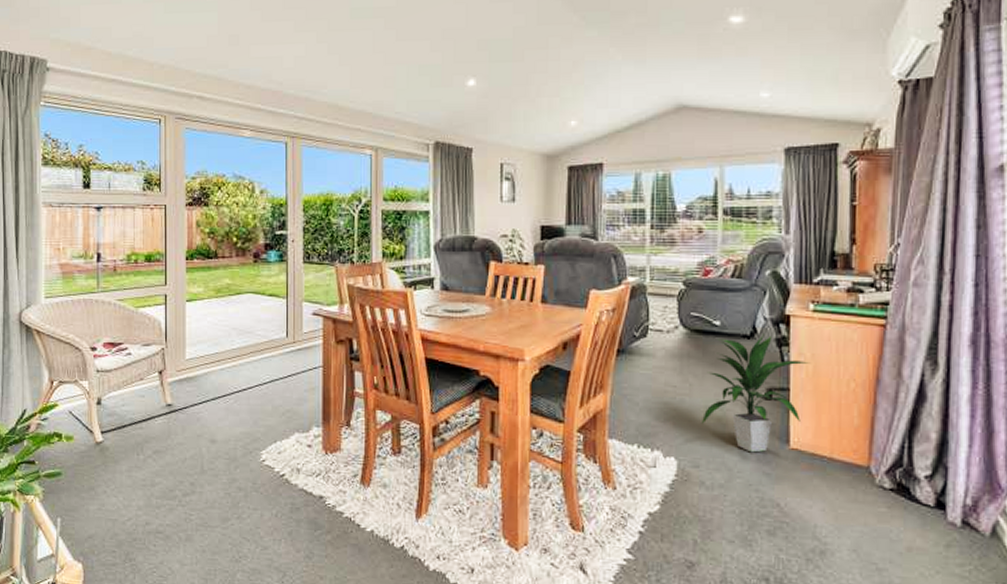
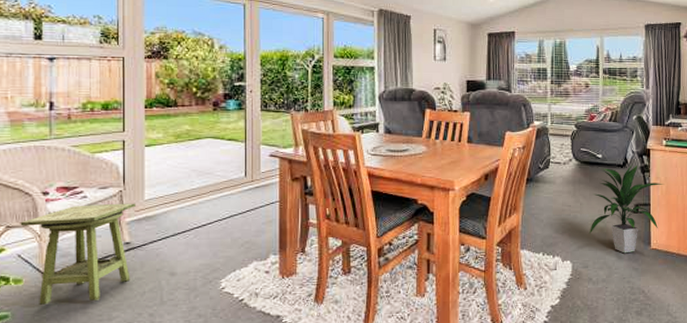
side table: none [71,362,177,466] -> present [20,203,136,306]

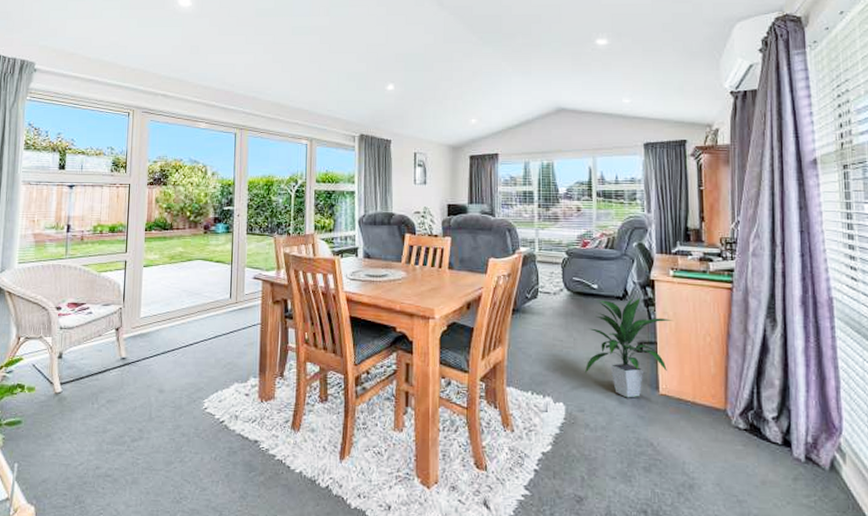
side table: present [20,203,136,306] -> none [36,320,133,414]

